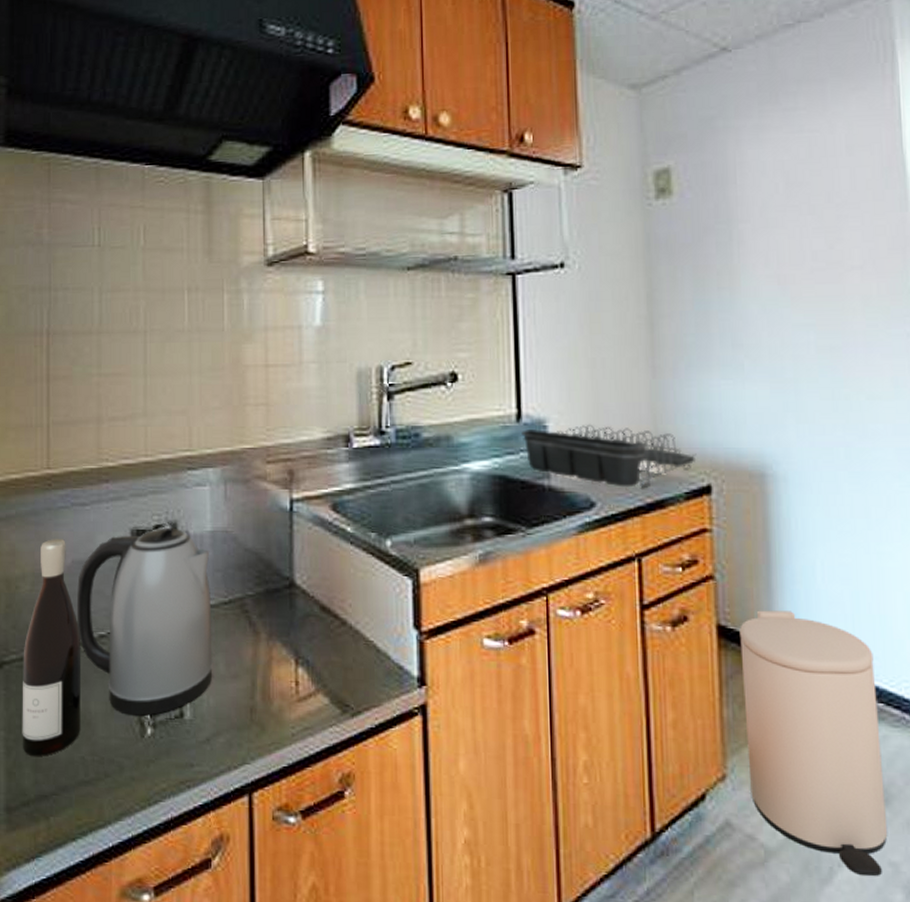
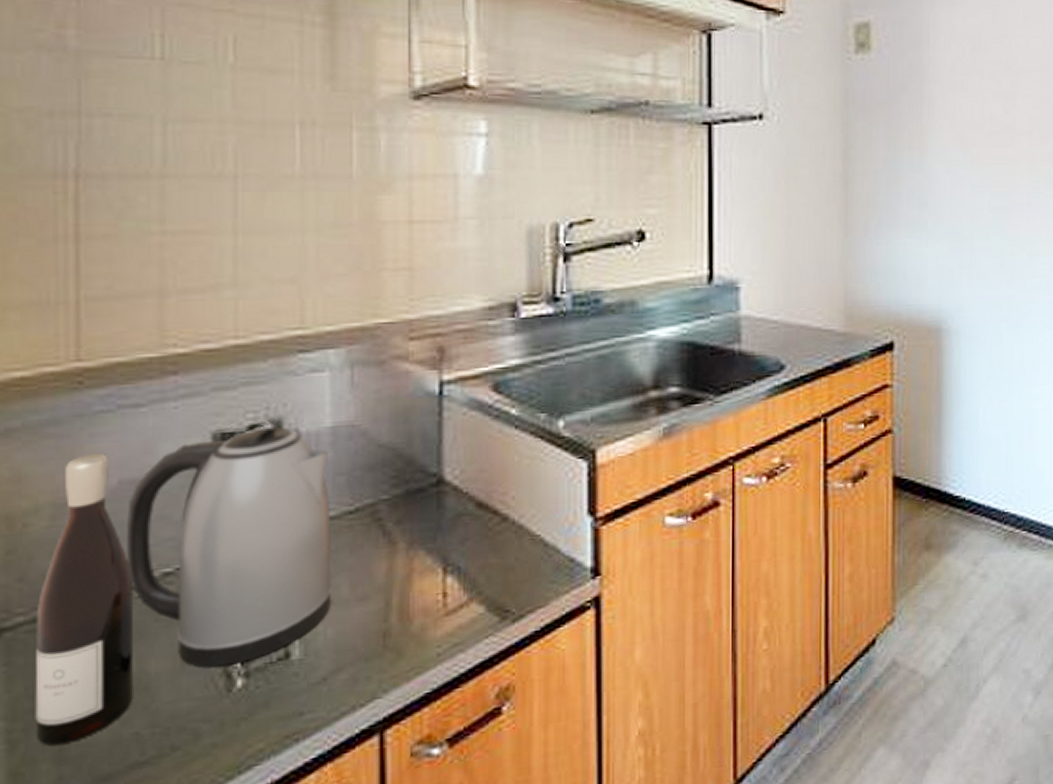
dish rack: present [521,424,697,489] -> none [713,284,882,349]
pedal bin: present [740,610,888,877] -> none [912,456,1024,687]

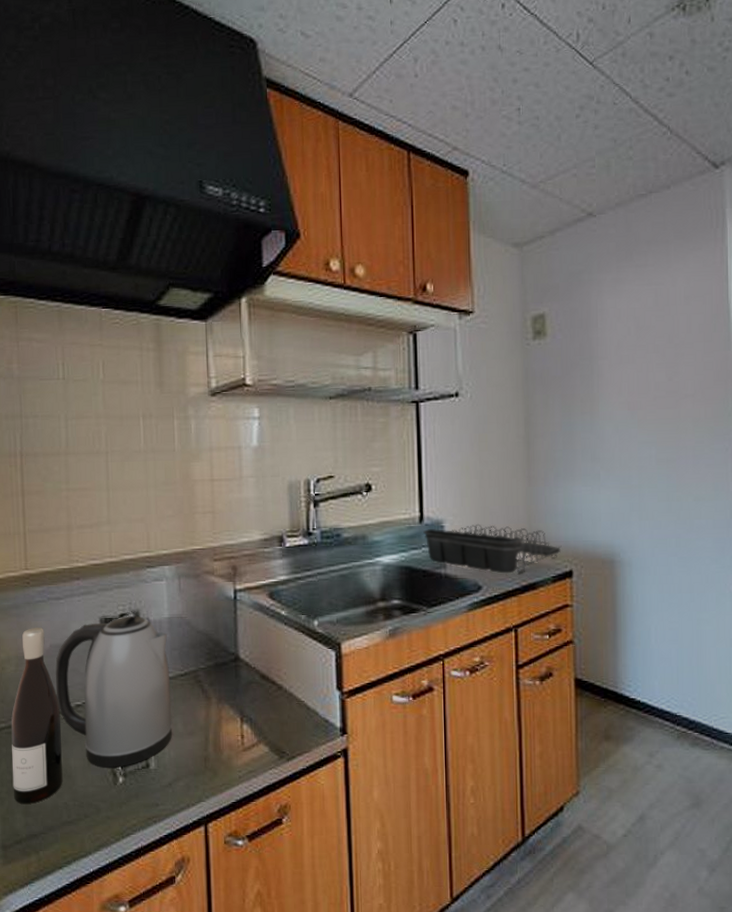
dish rack: none [713,284,882,349] -> present [423,523,562,575]

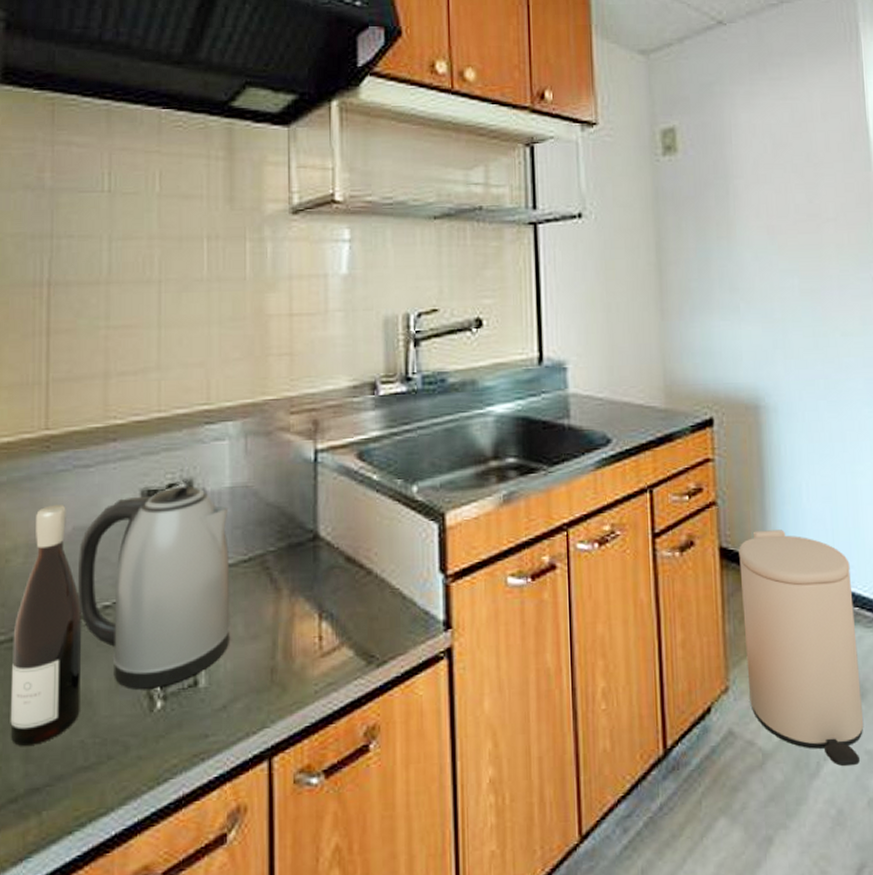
dish rack: present [423,523,562,575] -> none [543,364,701,424]
pedal bin: none [592,666,698,860] -> present [739,529,864,767]

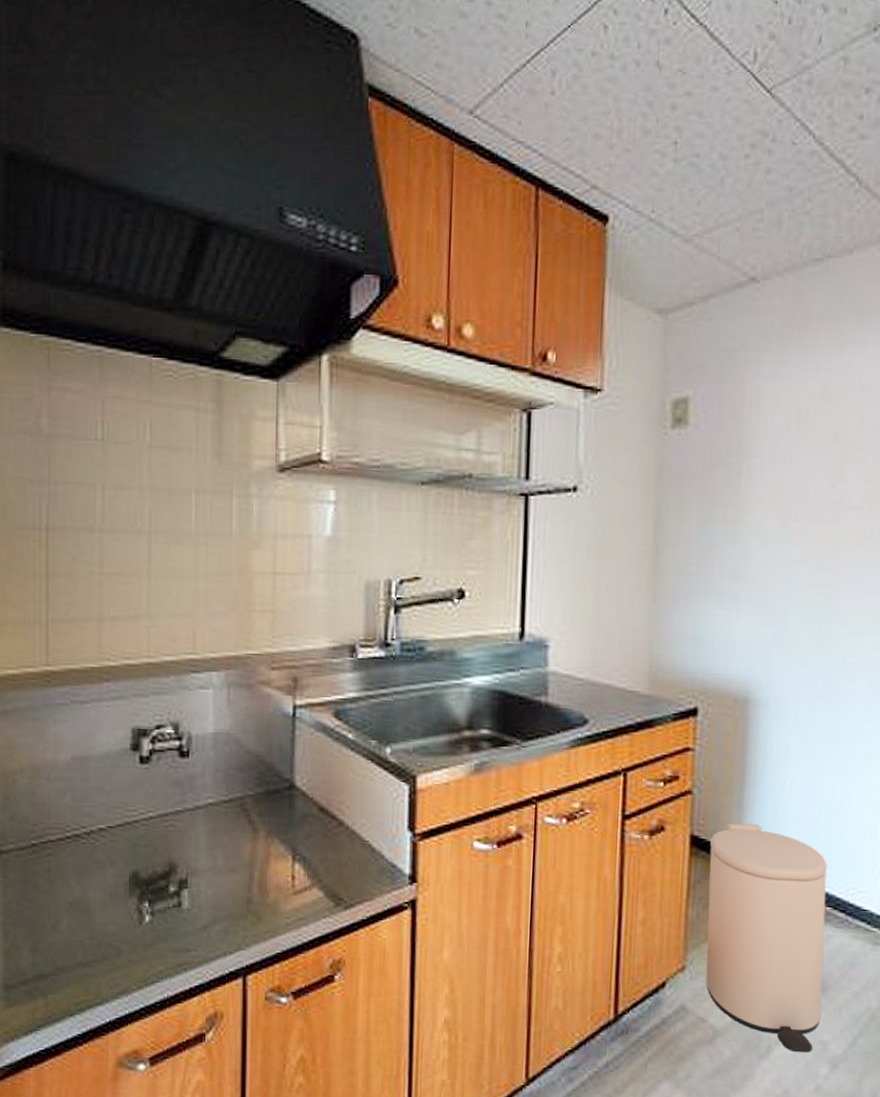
bottle: present [10,505,82,746] -> none [20,735,80,940]
kettle: present [77,485,230,690] -> none [75,727,212,905]

